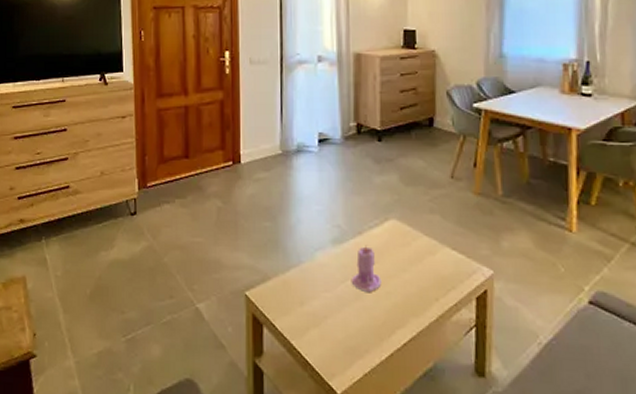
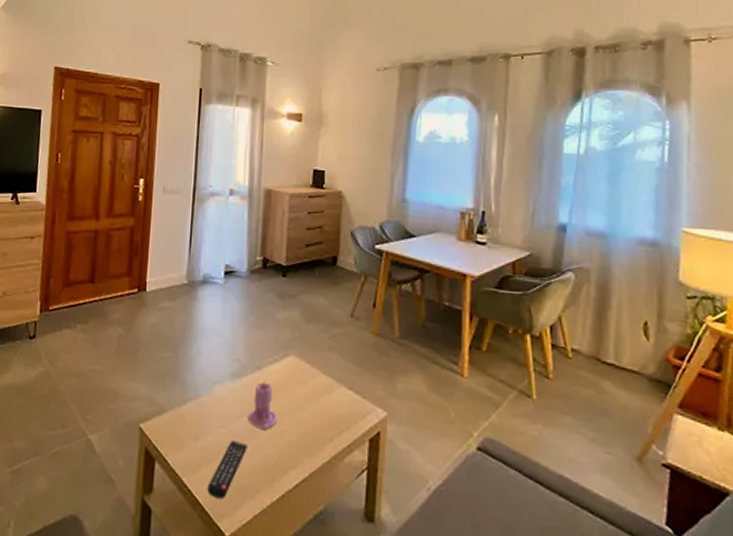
remote control: none [316,304,353,359] -> present [207,441,247,499]

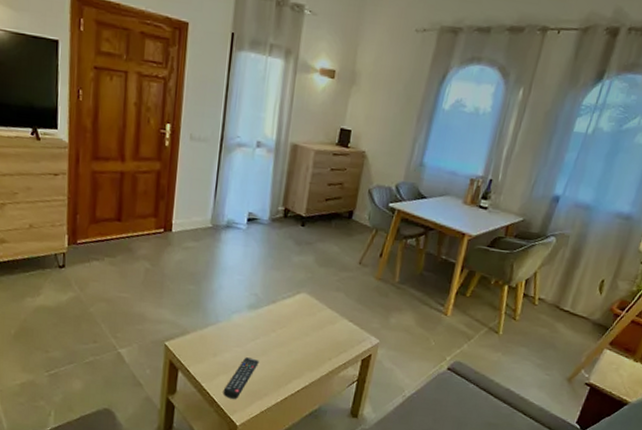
candle: present [247,380,277,431] -> none [260,311,287,351]

